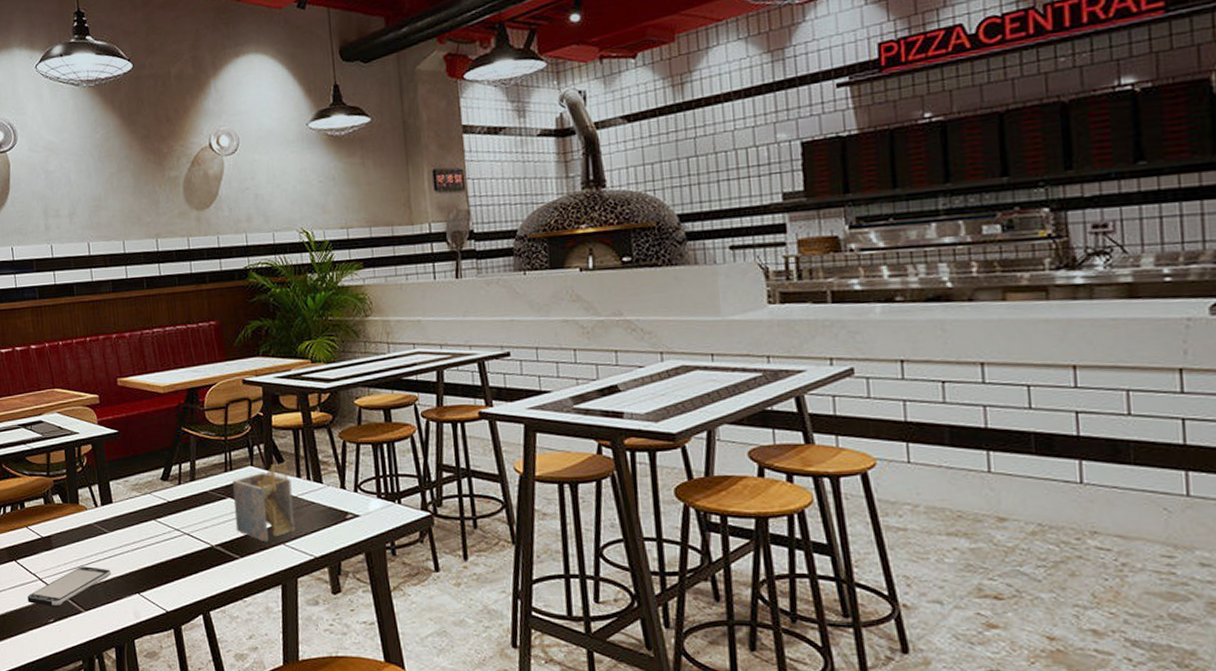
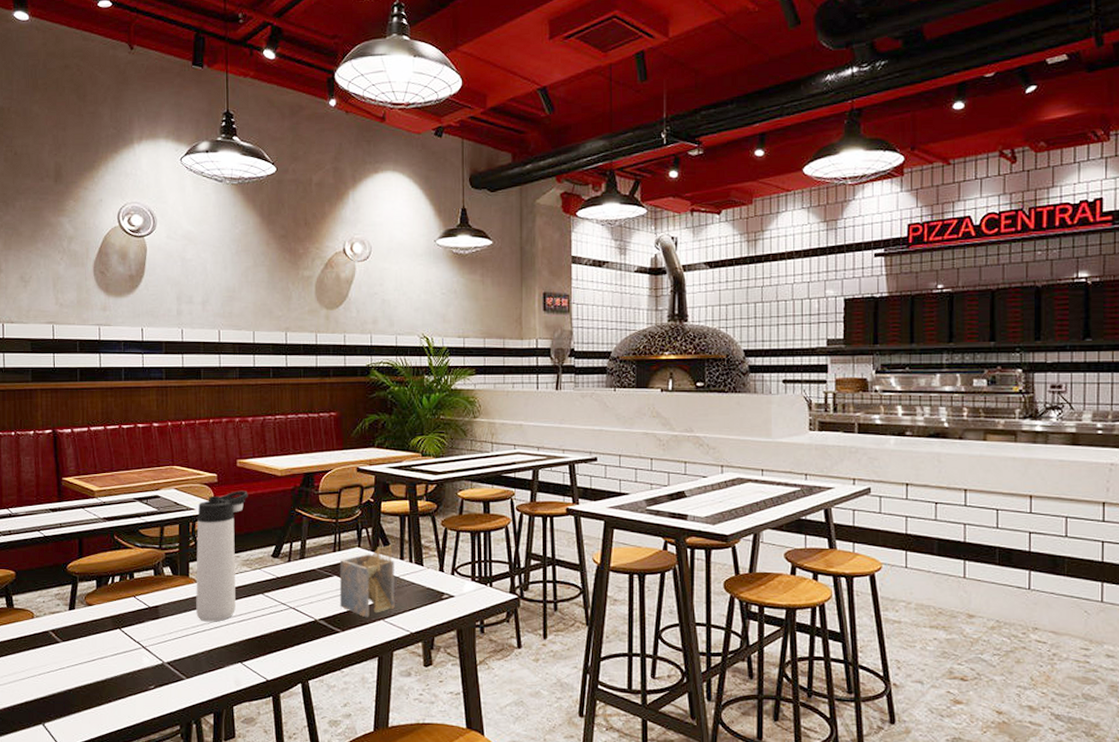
smartphone: present [27,566,112,608] -> none [129,636,216,675]
thermos bottle: none [82,411,132,551] -> present [196,491,248,622]

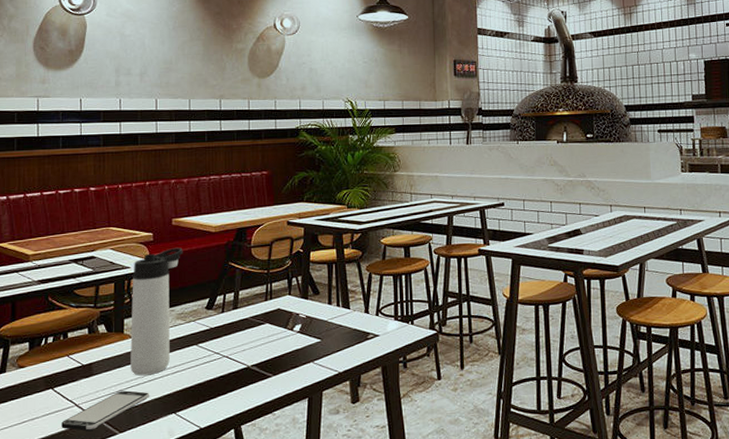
smartphone: none [129,636,216,675] -> present [61,390,150,432]
napkin holder: present [339,545,395,618] -> none [271,291,324,362]

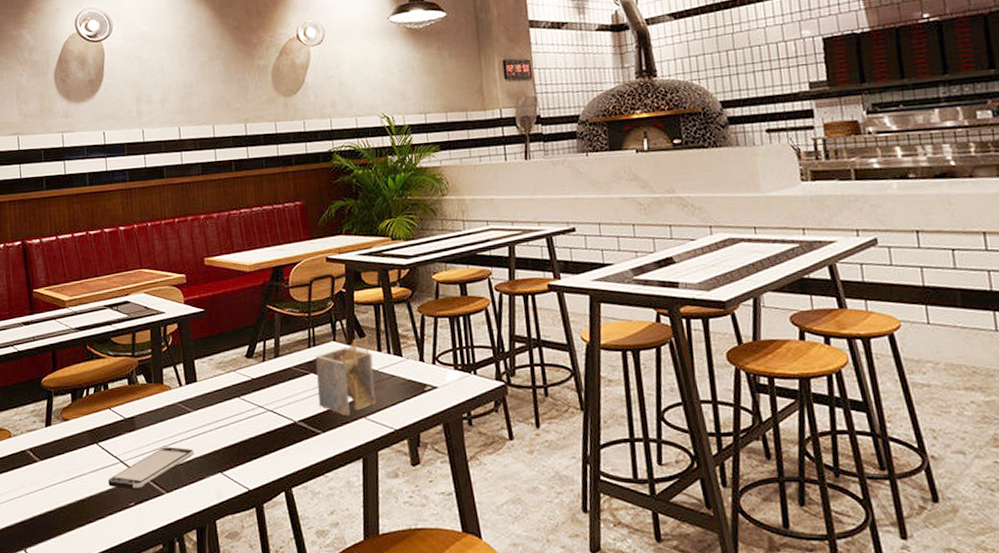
thermos bottle: present [130,247,183,376] -> none [168,290,218,431]
napkin holder: none [271,291,324,362] -> present [316,336,376,417]

